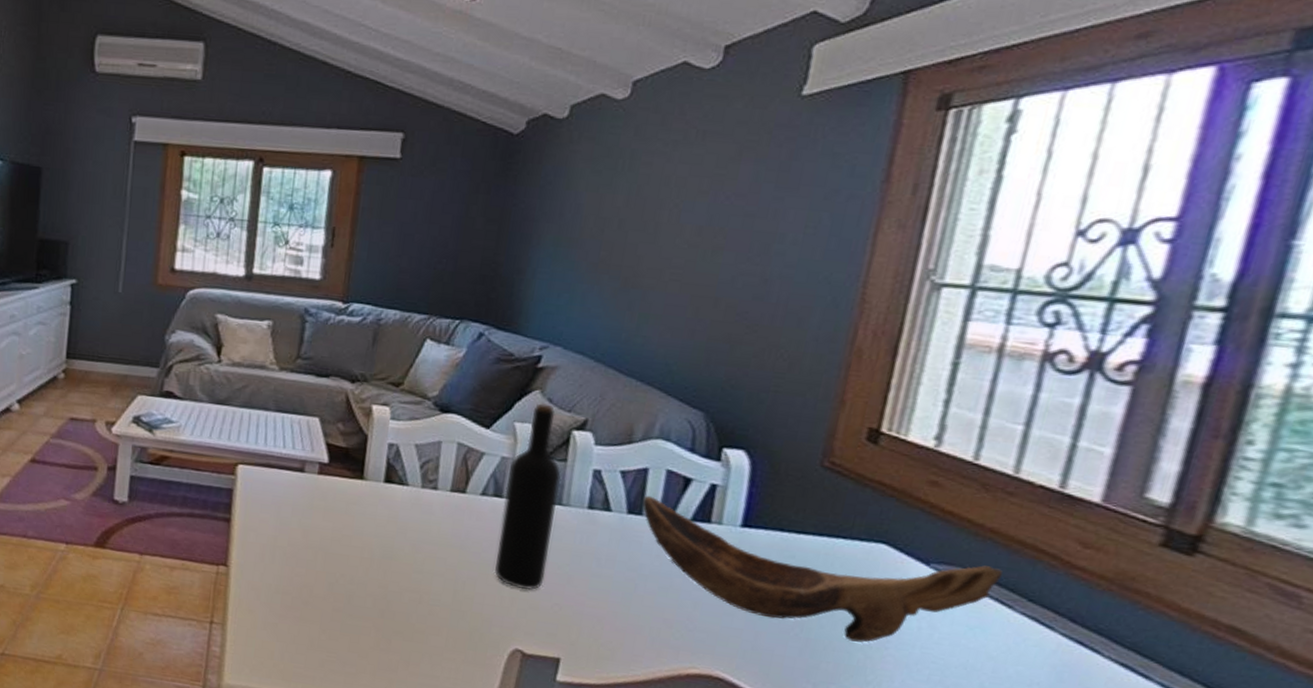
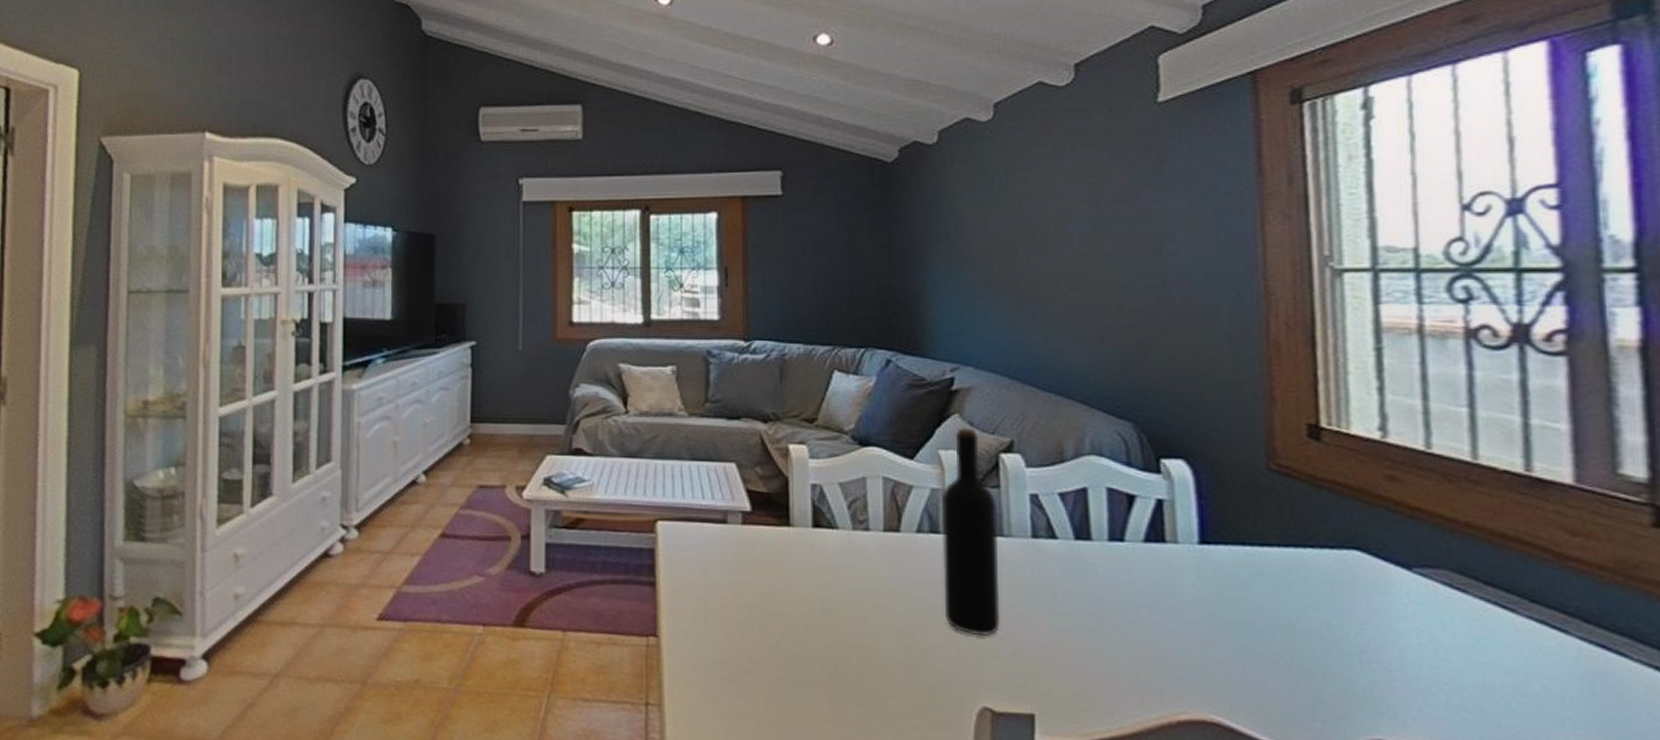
decorative bowl: present [642,495,1003,643] -> none [1088,517,1494,667]

